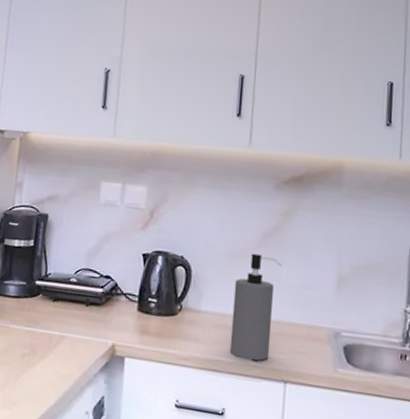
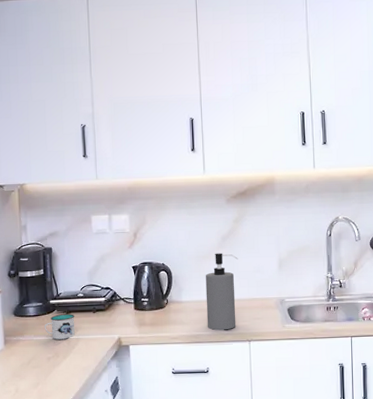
mug: none [23,300,63,334] -> present [44,314,75,340]

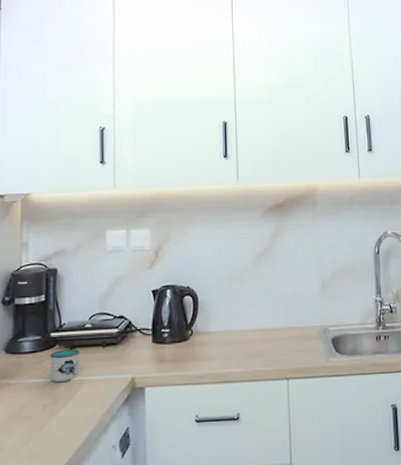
soap dispenser: present [205,253,238,331] -> none [237,273,275,367]

